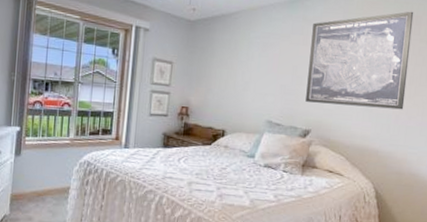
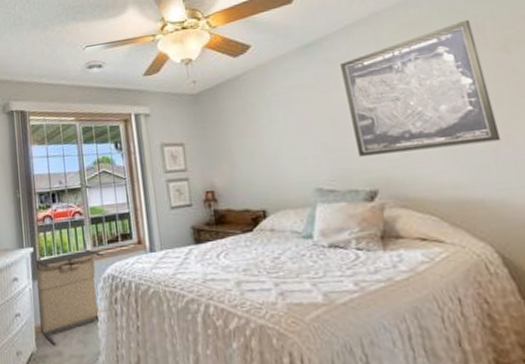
laundry hamper: none [16,136,85,211] -> present [36,249,105,345]

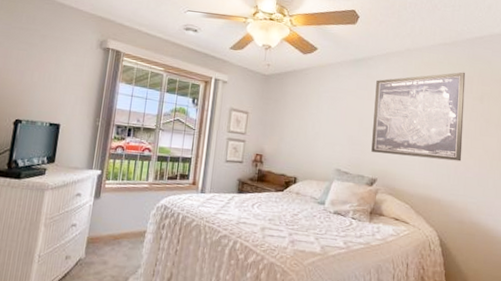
laundry hamper: present [36,249,105,345] -> none [92,180,163,255]

